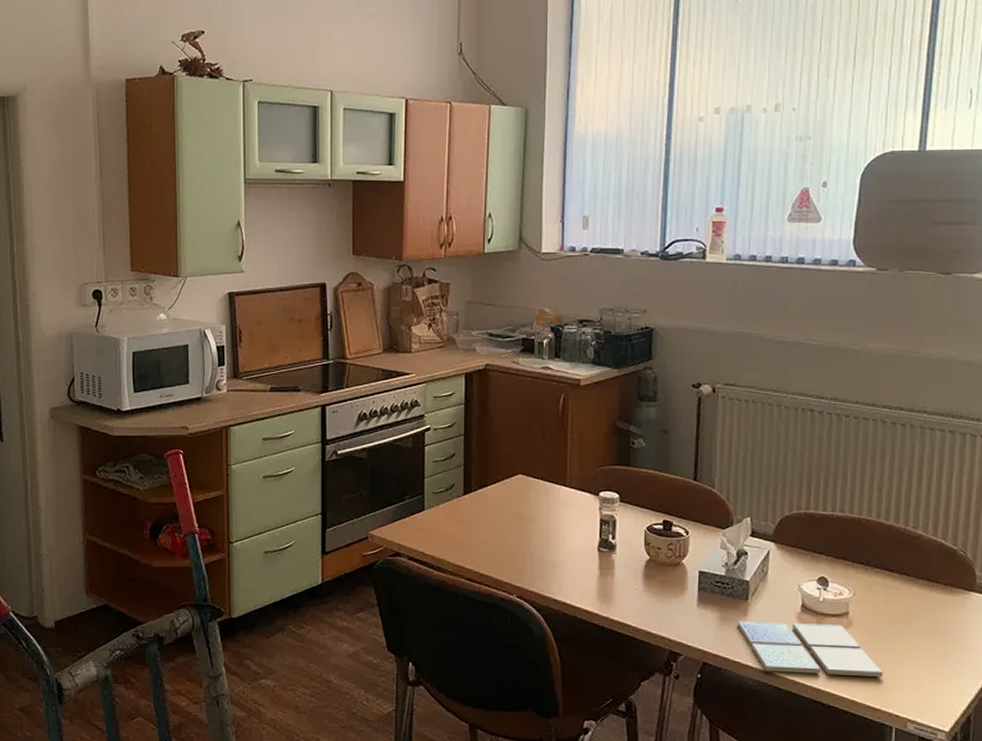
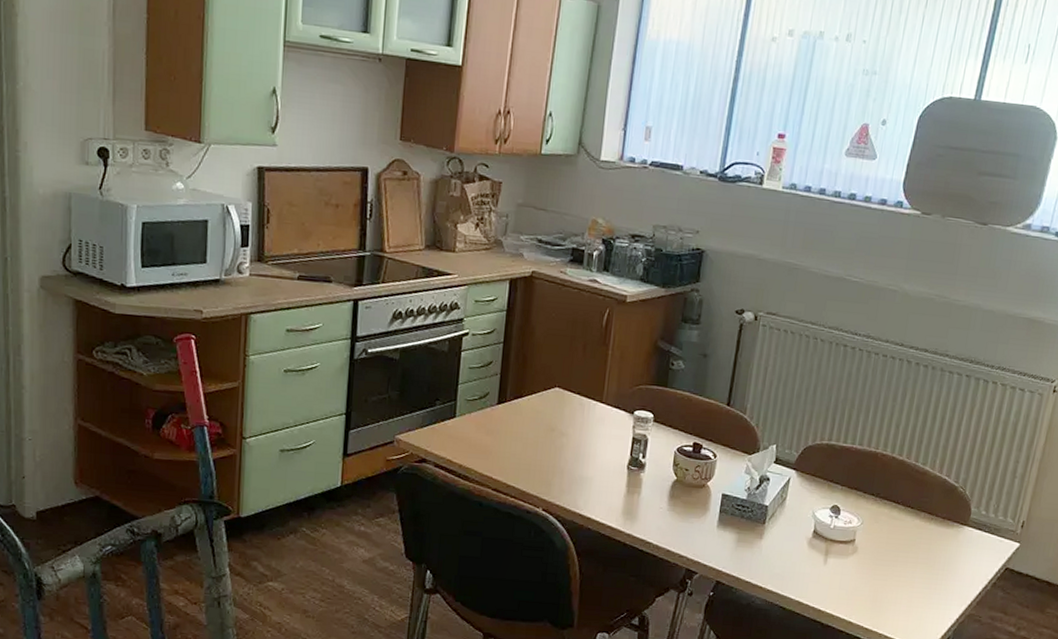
drink coaster: present [737,621,883,677] -> none [752,543,879,600]

